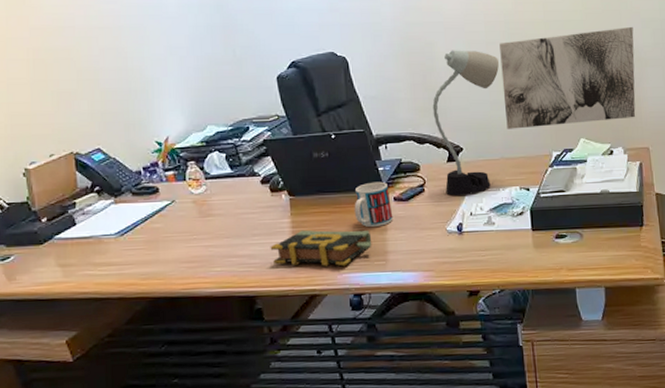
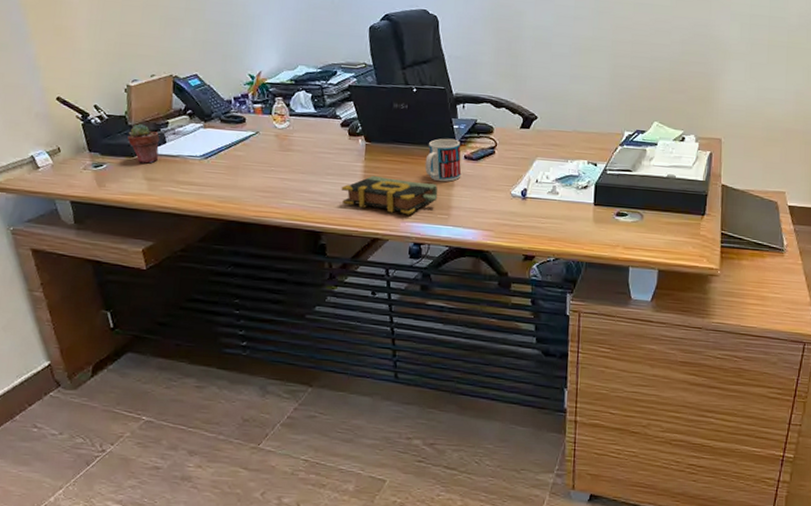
potted succulent: none [33,208,71,250] -> present [127,124,160,164]
desk lamp: present [432,50,500,196] -> none [513,21,585,163]
wall art: present [499,26,636,129] -> none [583,18,722,108]

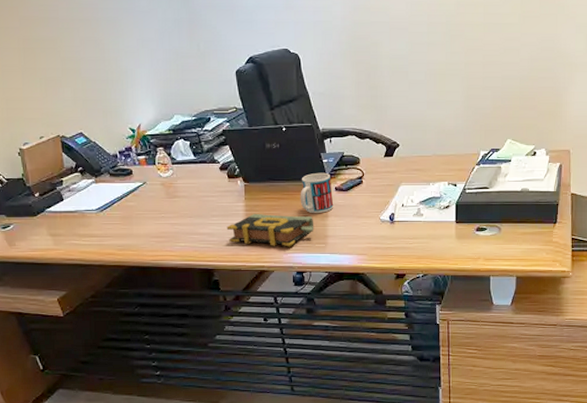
potted succulent: present [127,124,160,164] -> none [28,184,59,221]

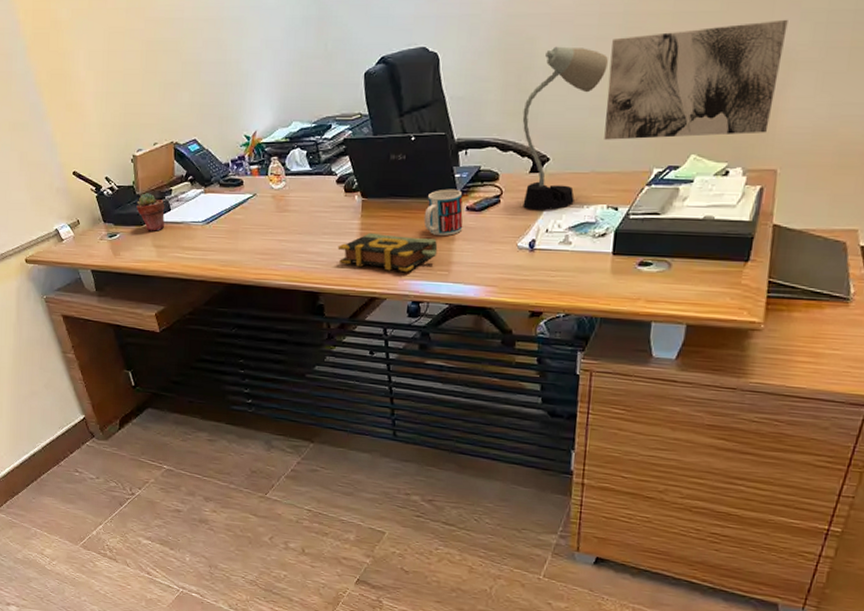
potted succulent: none [28,184,59,221] -> present [136,193,165,231]
desk lamp: none [374,50,439,188] -> present [522,46,609,210]
wall art: none [440,31,568,128] -> present [604,19,788,140]

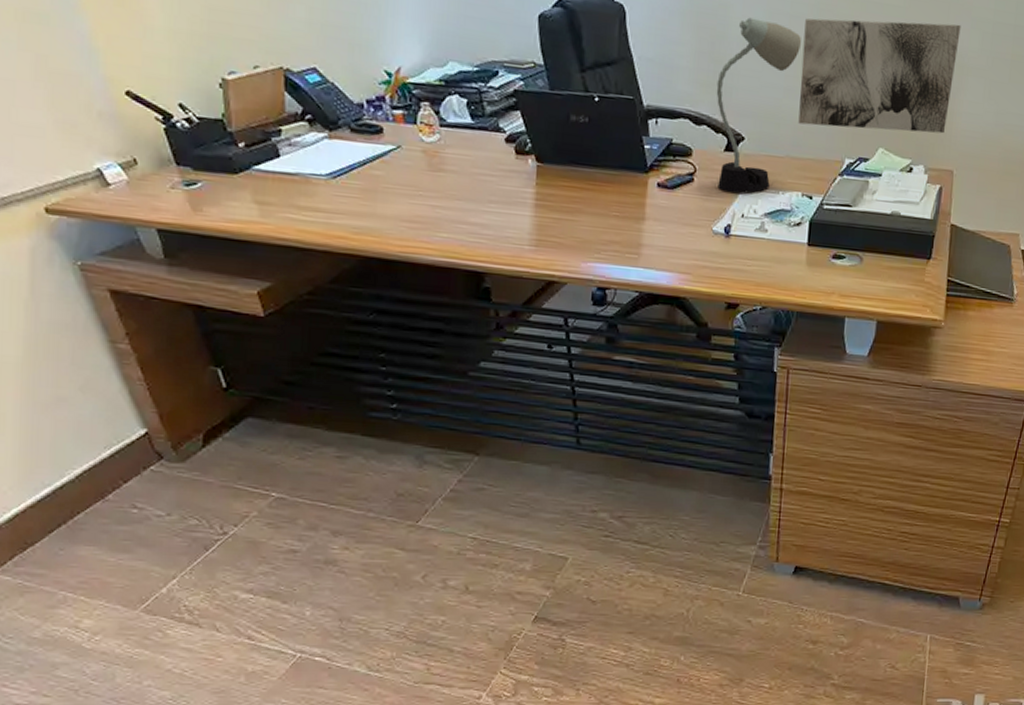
potted succulent: present [136,193,165,231] -> none [228,130,272,183]
book: present [337,232,438,273] -> none [507,204,626,254]
mug: present [423,189,463,236] -> none [609,161,654,214]

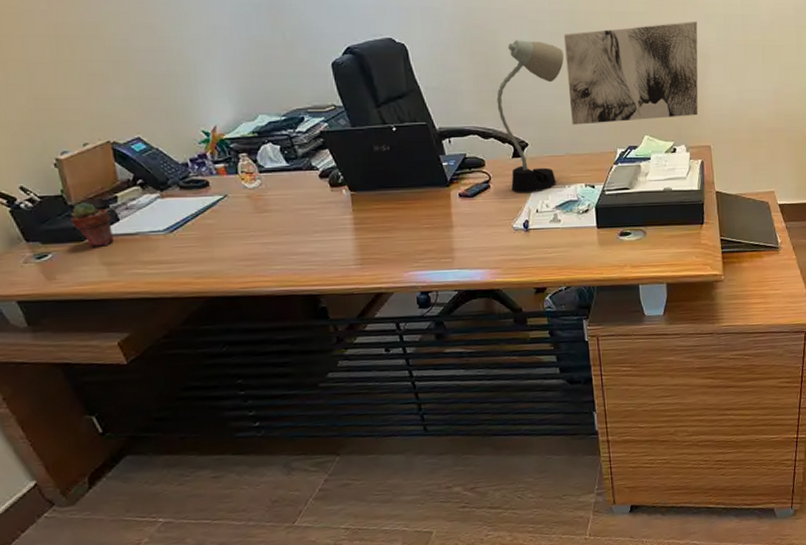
potted succulent: none [228,130,272,183] -> present [70,202,115,247]

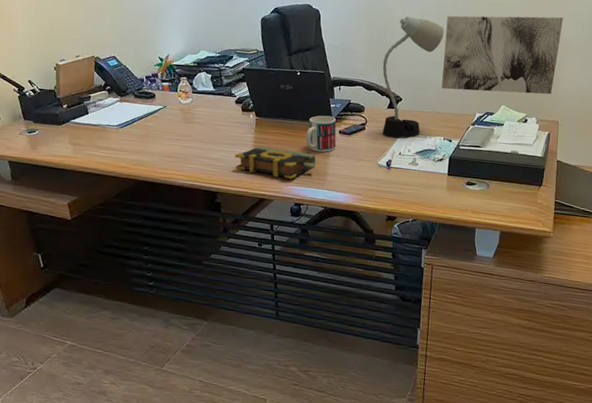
potted succulent: present [70,202,115,247] -> none [56,97,83,131]
book: none [332,226,438,264] -> present [234,145,316,180]
mug: none [418,177,459,224] -> present [305,115,337,152]

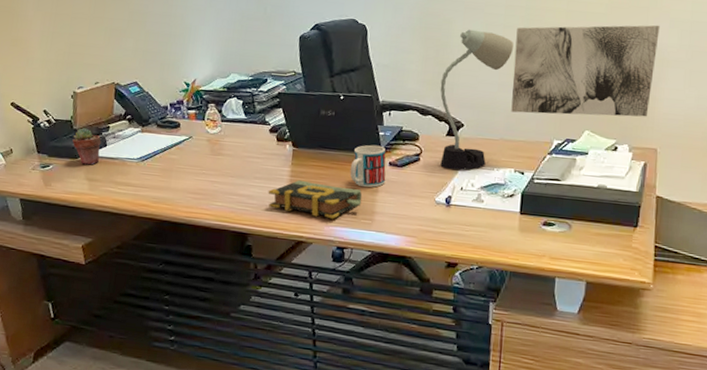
potted succulent: none [56,97,83,131] -> present [72,128,101,165]

